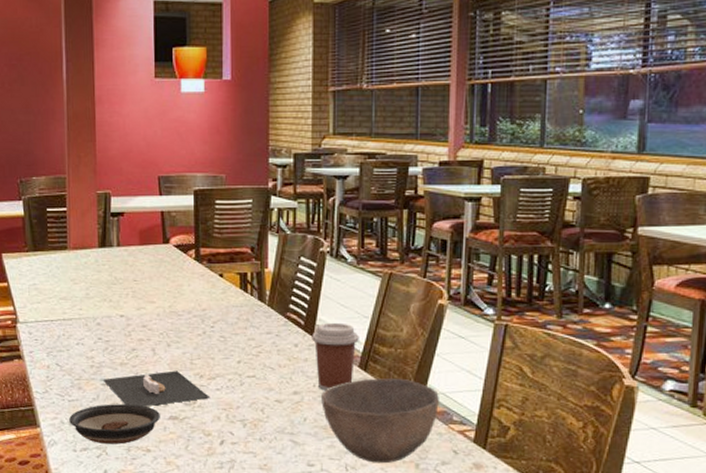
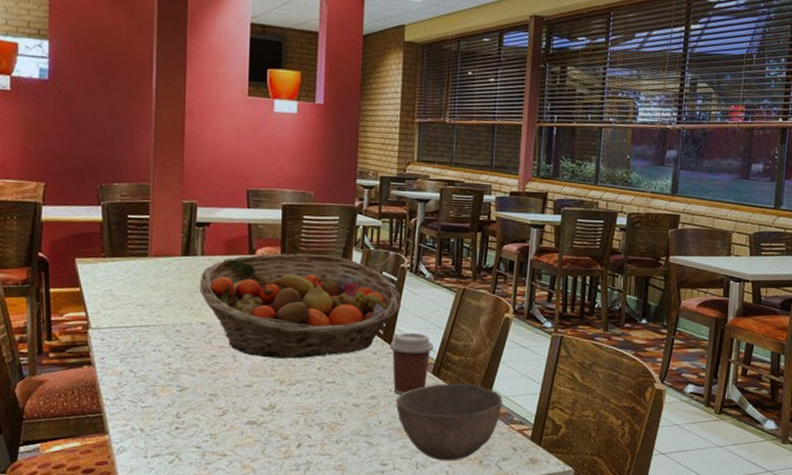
saucer: present [69,404,160,445] -> none [141,410,238,450]
architectural model: present [103,370,211,407] -> none [179,377,290,412]
fruit basket: none [116,240,322,352] -> present [199,253,401,359]

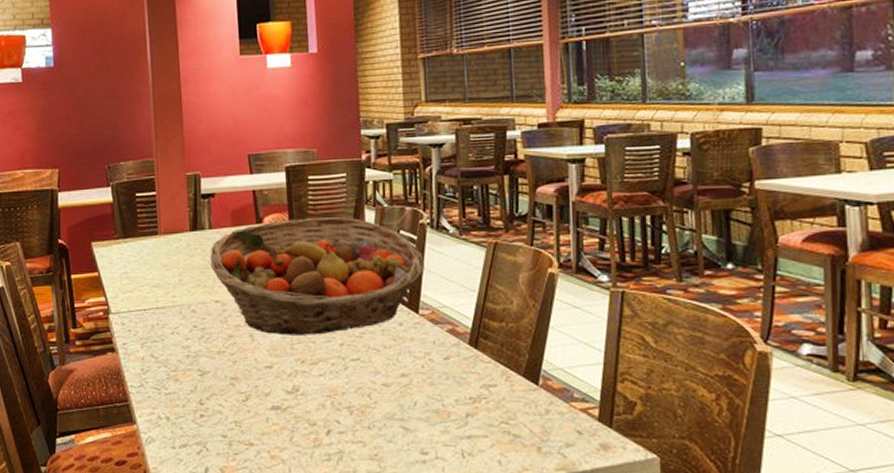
coffee cup: present [390,332,434,395] -> none [416,297,467,371]
bowl: present [396,383,502,461] -> none [431,355,558,449]

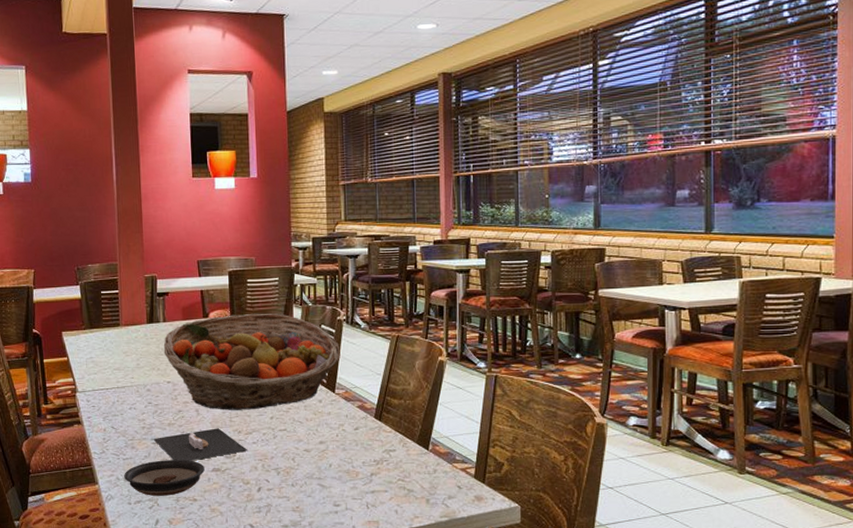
saucer: none [166,395,262,439] -> present [124,460,205,496]
architectural model: none [200,357,314,397] -> present [153,428,248,461]

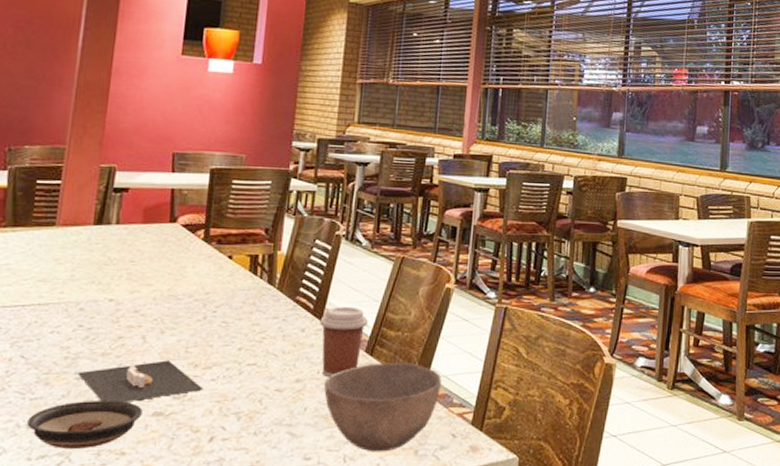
fruit basket: present [163,313,341,410] -> none [110,220,335,339]
coffee cup: none [333,380,374,439] -> present [320,306,368,377]
bowl: none [344,426,444,501] -> present [324,363,441,452]

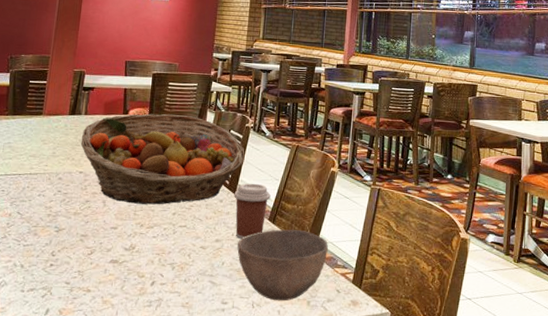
saucer: present [27,401,143,449] -> none [21,248,103,285]
architectural model: present [77,360,204,402] -> none [57,220,148,251]
fruit basket: none [110,220,335,339] -> present [80,113,245,205]

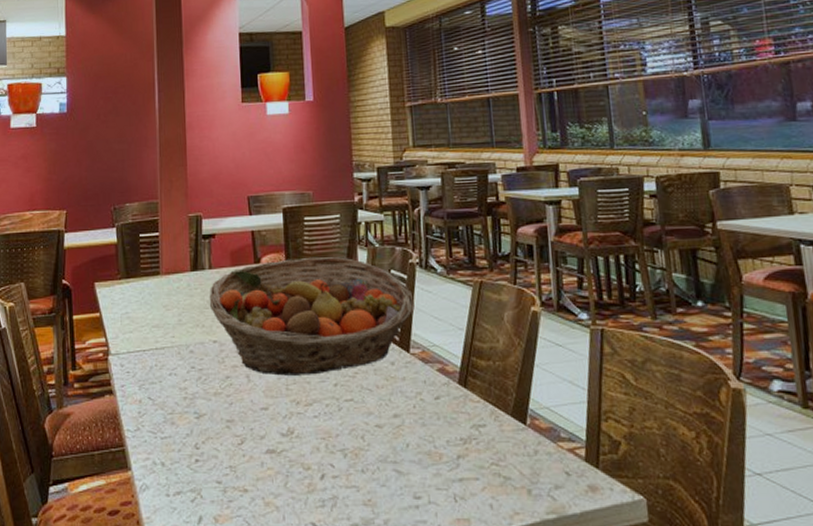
coffee cup: present [234,183,271,239] -> none [408,336,456,411]
bowl: present [237,229,328,302] -> none [422,394,545,492]

